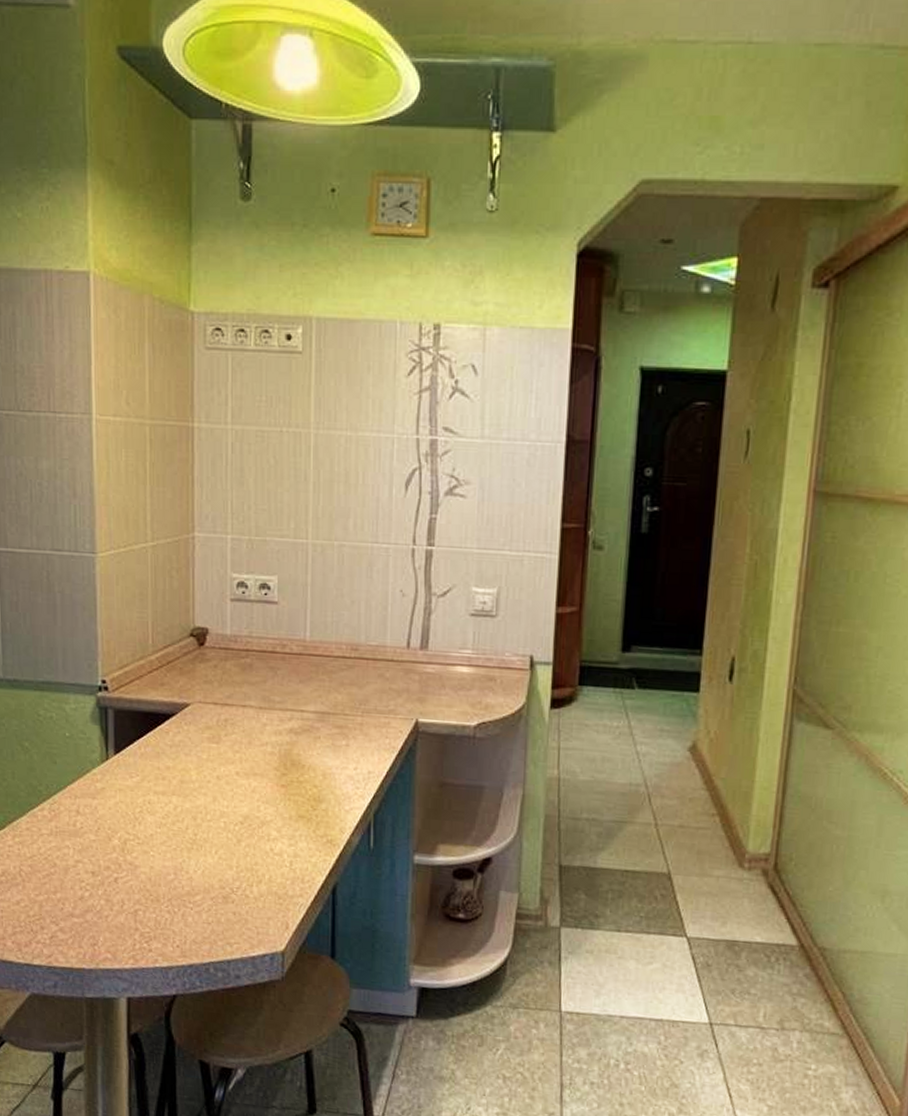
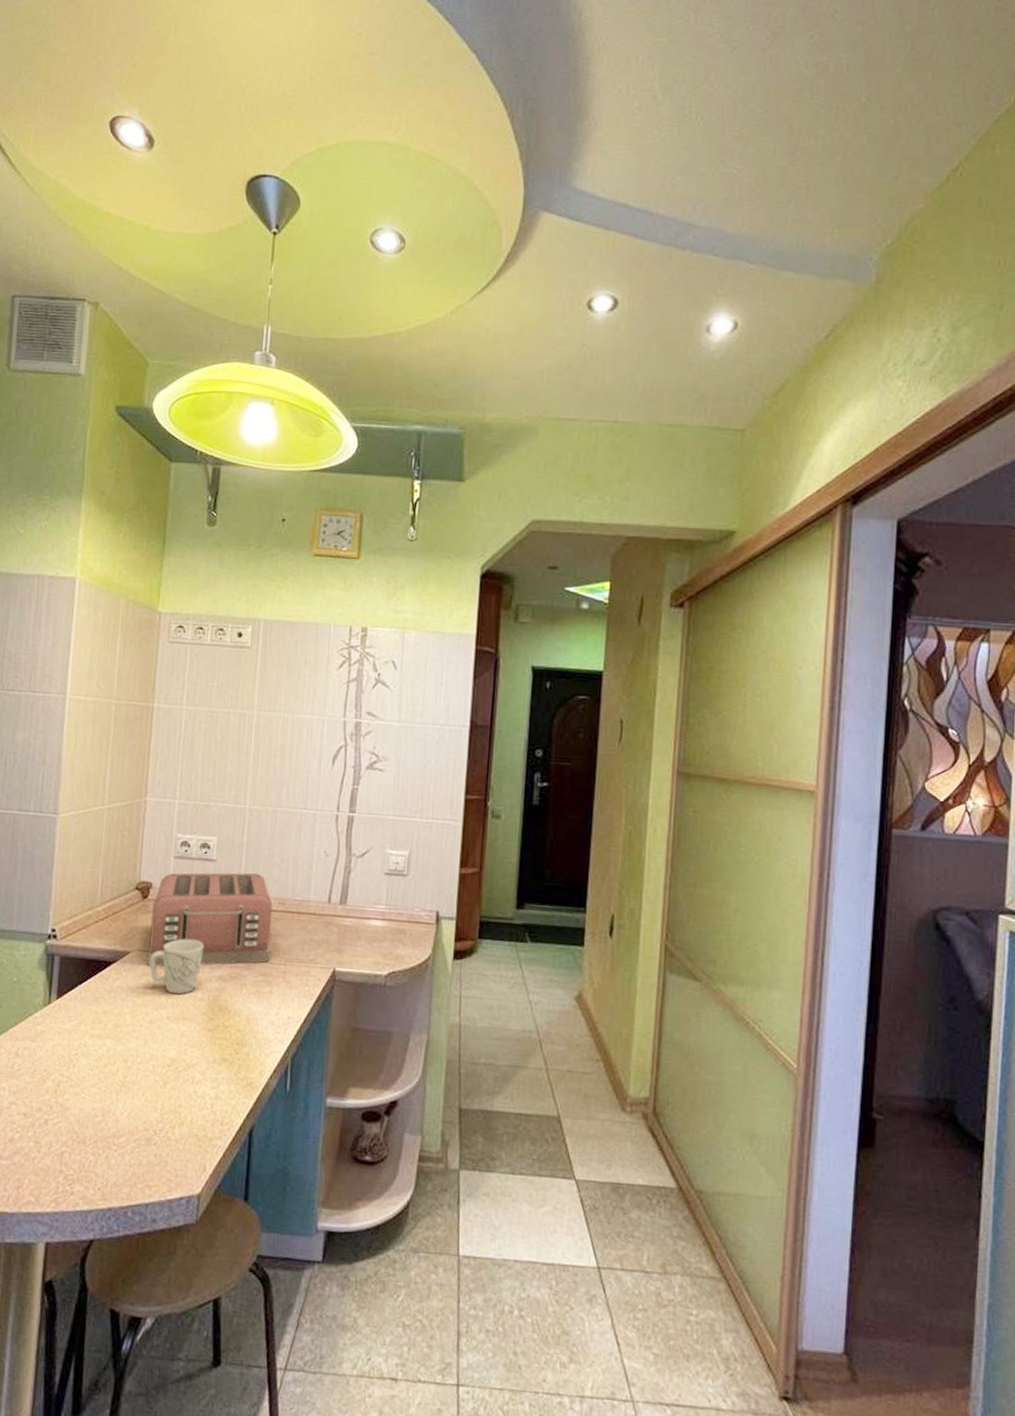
toaster: none [209,616,345,719] -> present [147,873,272,966]
mug: none [212,689,270,749] -> present [149,939,204,995]

